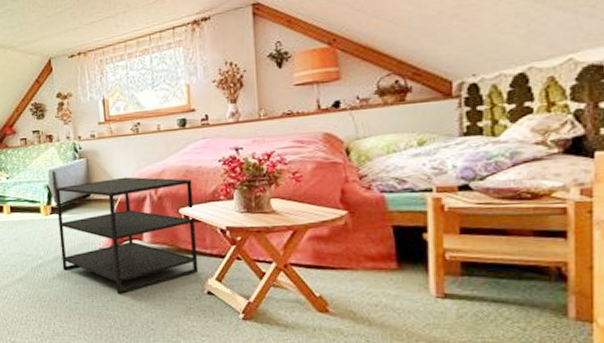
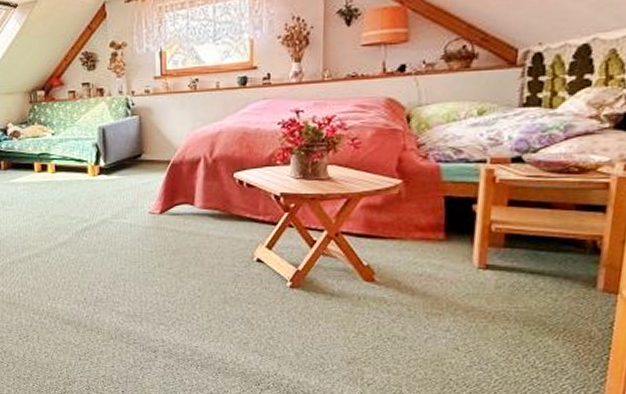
side table: present [55,177,199,294] -> none [104,137,250,260]

